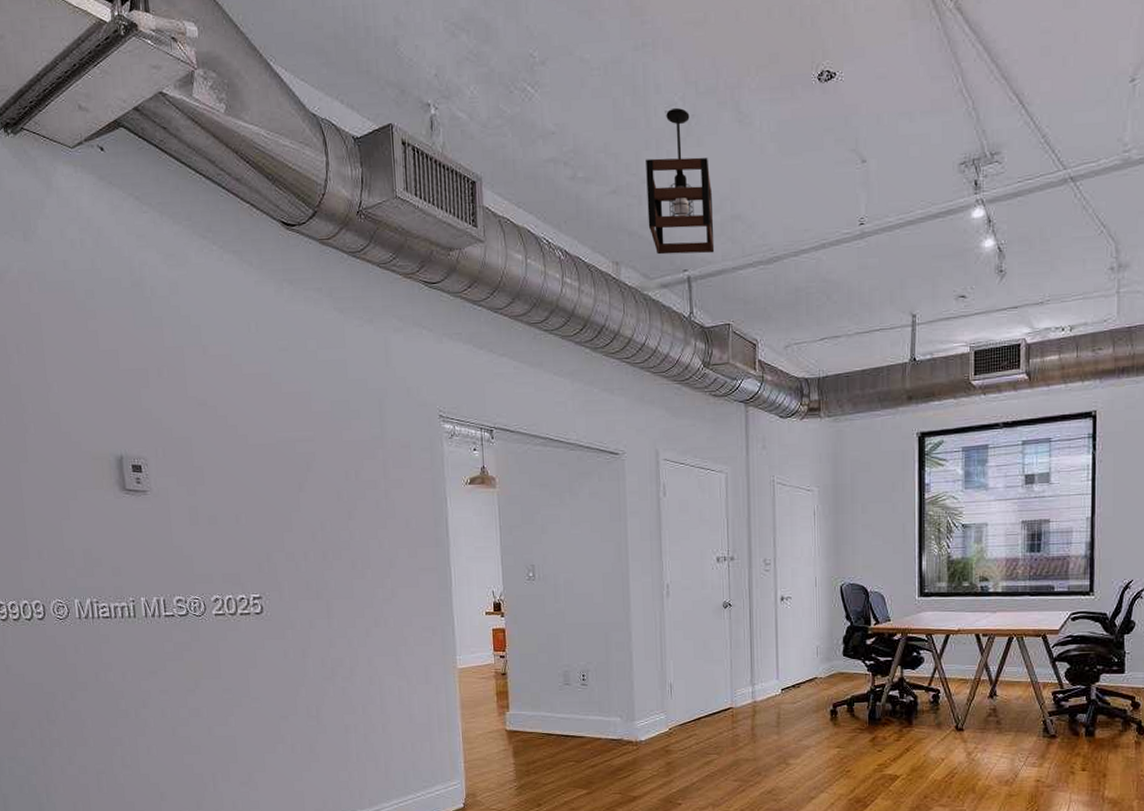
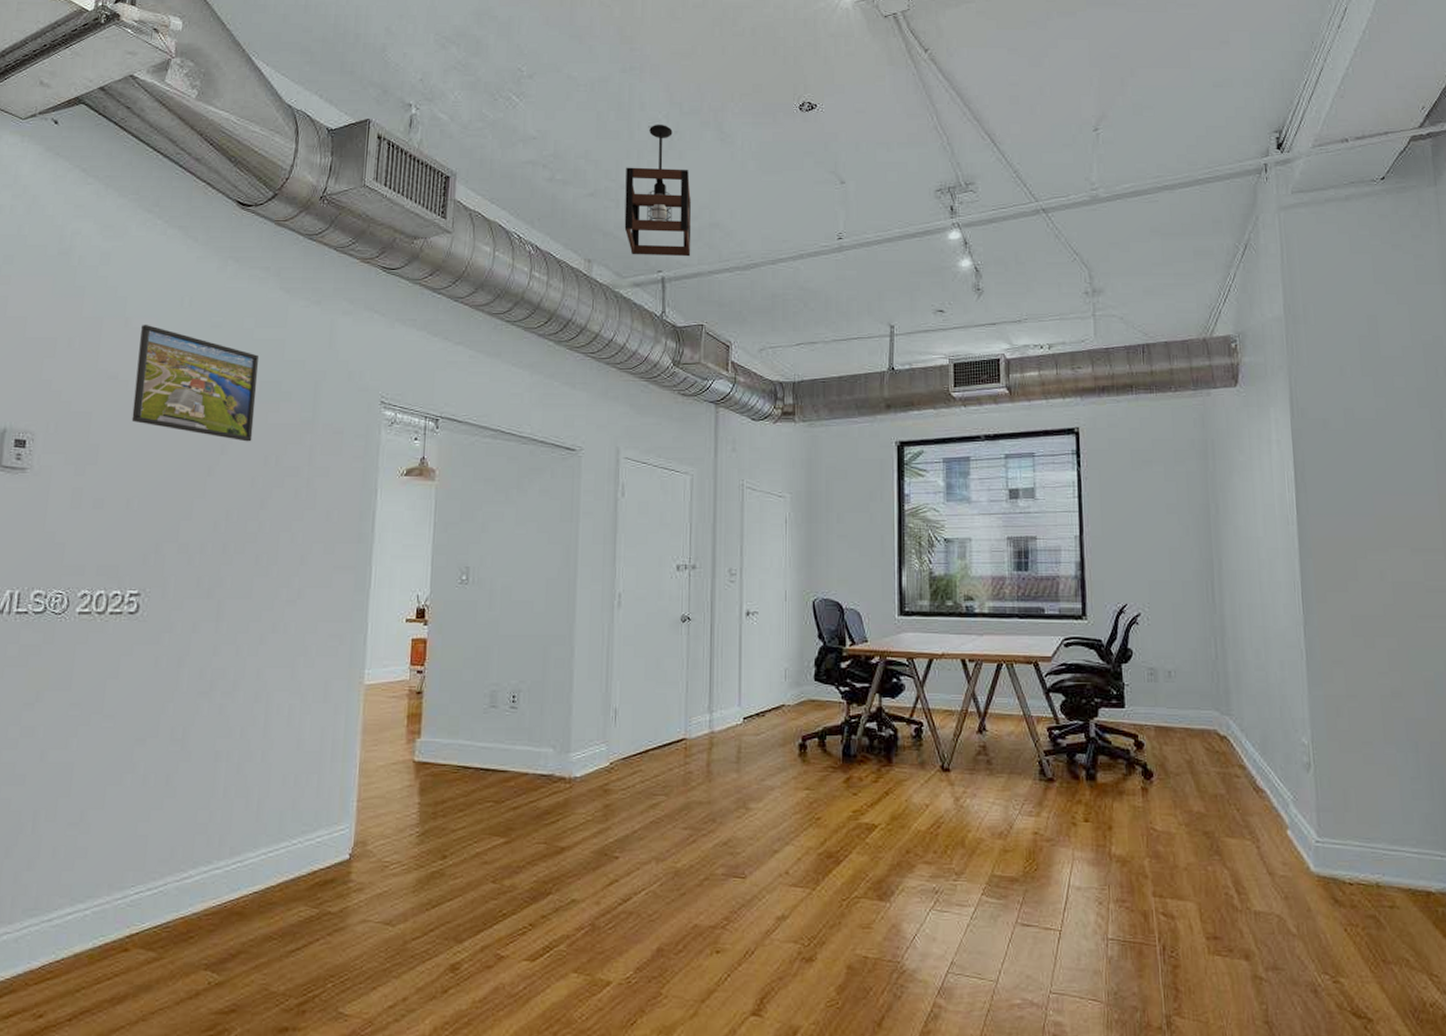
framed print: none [218,350,332,459] -> present [131,324,259,442]

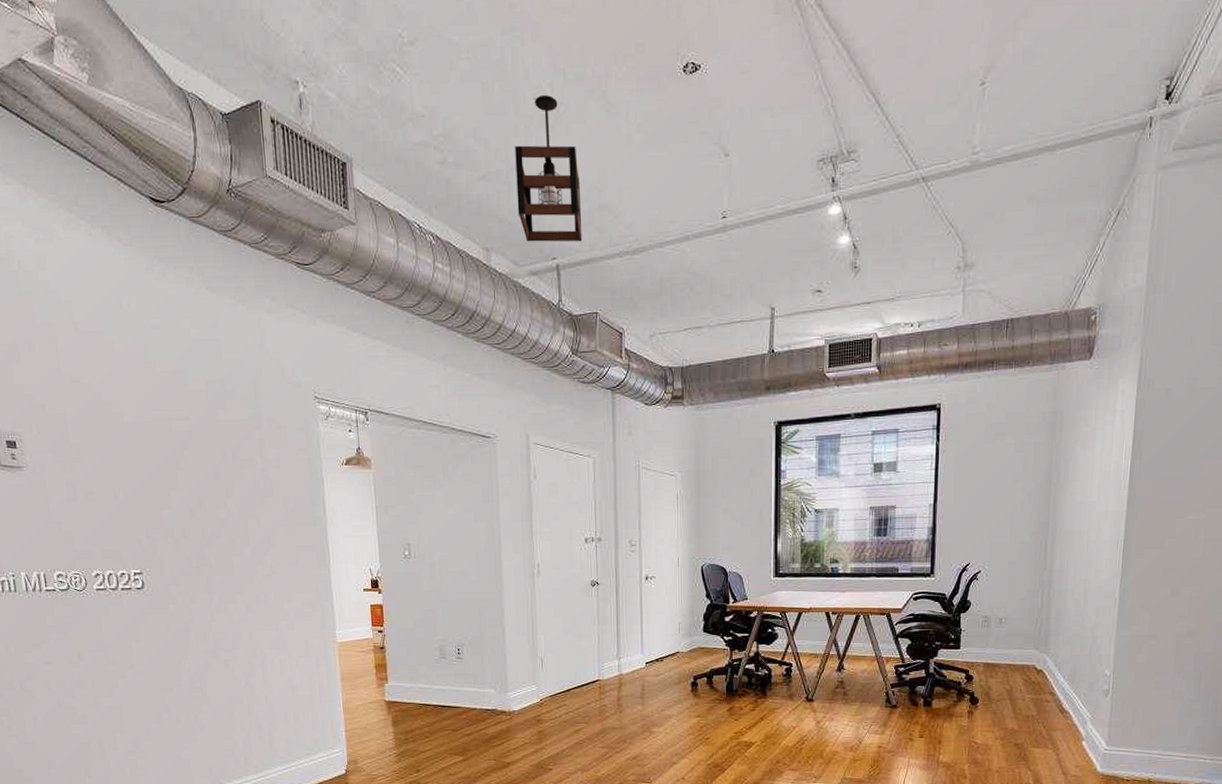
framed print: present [131,324,259,442] -> none [90,327,209,438]

